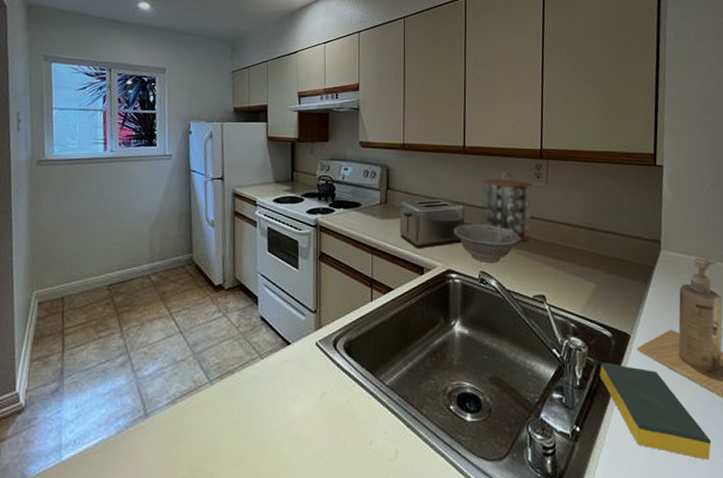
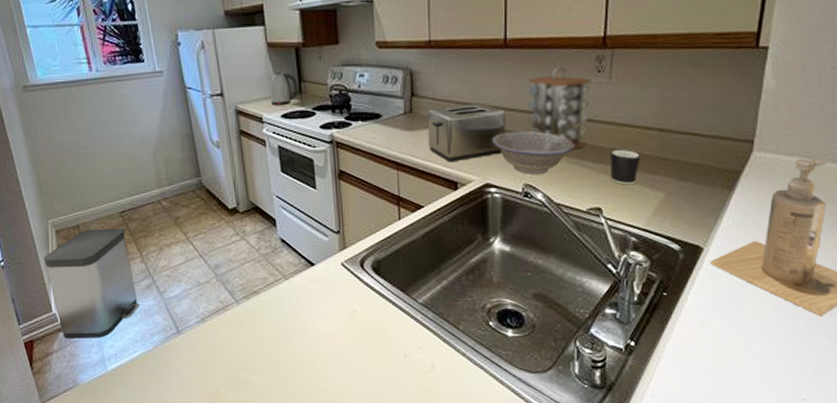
pedal bin: none [19,301,110,422] -> present [43,228,140,339]
kettle: none [265,162,291,190] -> present [268,72,298,105]
mug: none [550,243,574,276] -> present [610,149,640,185]
sponge: present [600,362,712,460] -> none [662,276,790,373]

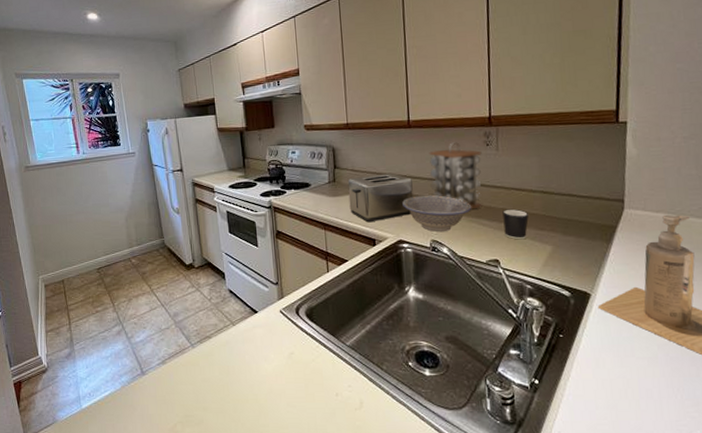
pedal bin: present [43,228,140,339] -> none [34,282,111,379]
kettle: present [268,72,298,105] -> none [219,151,243,178]

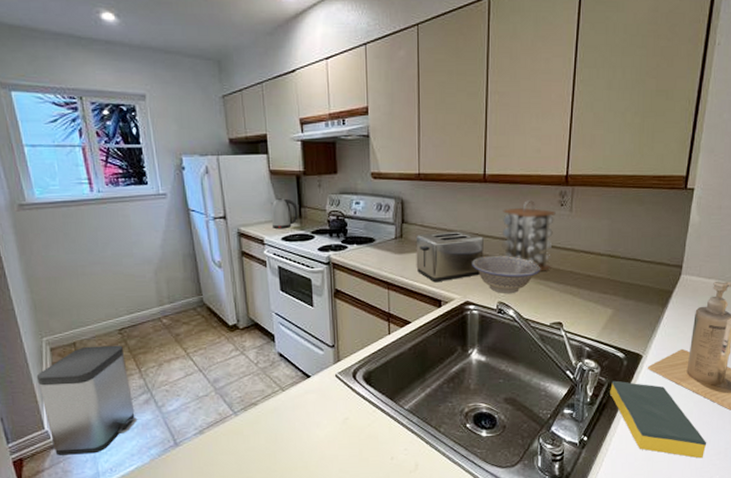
pedal bin: none [34,282,111,379] -> present [36,345,137,455]
kettle: none [219,151,243,178] -> present [270,198,298,228]
mug: present [502,209,529,240] -> none [570,272,594,303]
sponge: none [558,320,680,409] -> present [610,380,707,459]

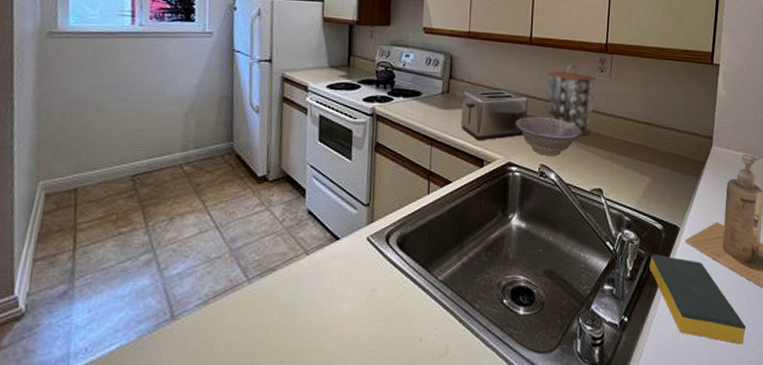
pedal bin: present [36,345,137,455] -> none [19,193,133,330]
kettle: present [270,198,298,228] -> none [318,45,347,76]

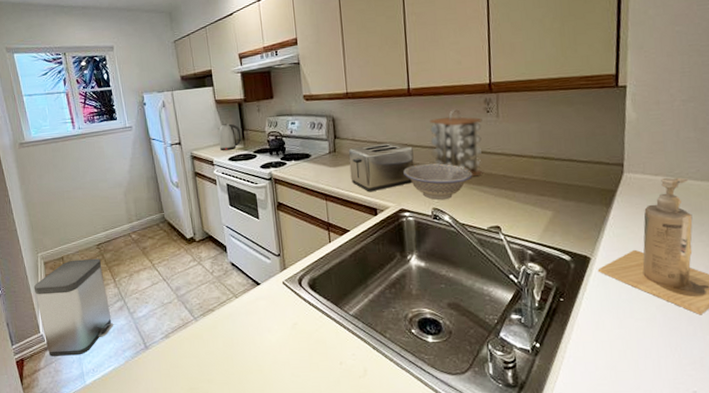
pedal bin: none [19,193,133,330] -> present [33,258,113,357]
kettle: none [318,45,347,76] -> present [217,123,242,150]
sponge: present [649,254,746,345] -> none [559,284,678,368]

